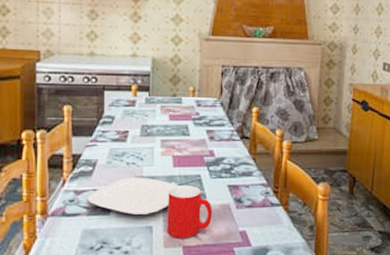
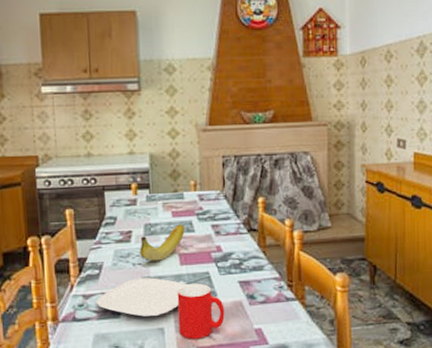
fruit: none [135,127,181,162] -> present [140,223,185,261]

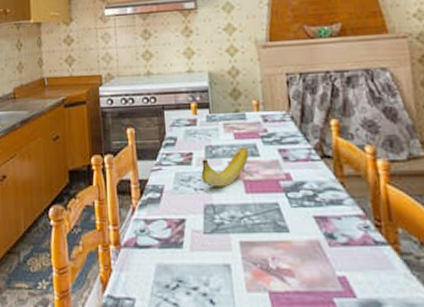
plate: present [95,277,189,318] -> none [157,205,256,251]
cup: present [177,283,225,339] -> none [243,216,300,281]

